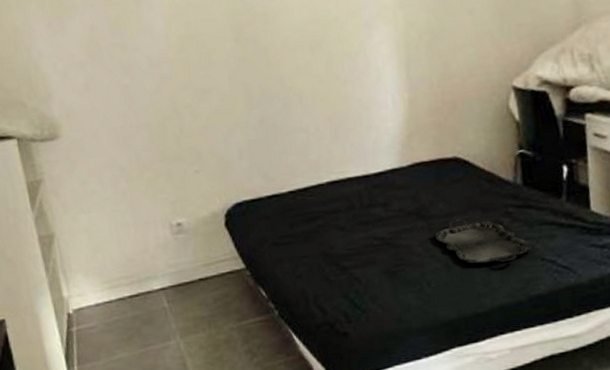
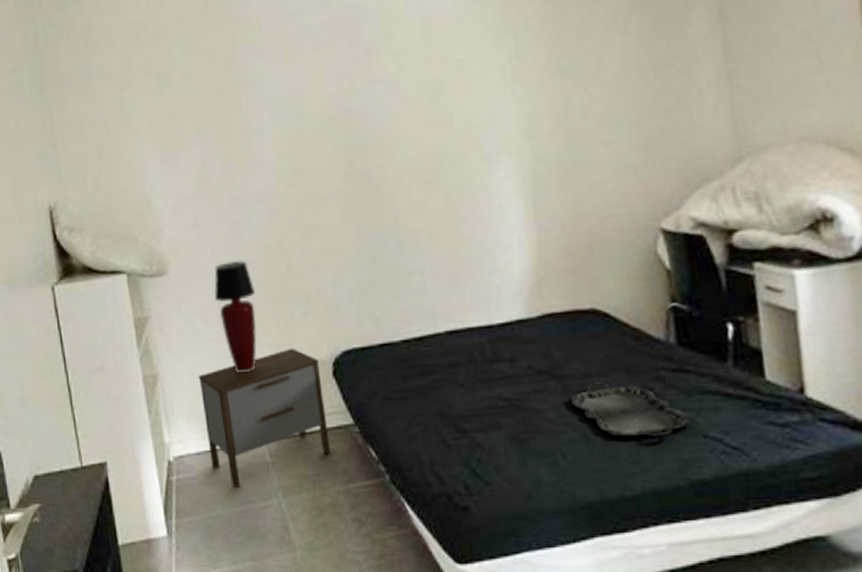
nightstand: none [94,203,224,334] -> present [198,348,331,489]
table lamp: none [107,122,152,229] -> present [214,260,257,373]

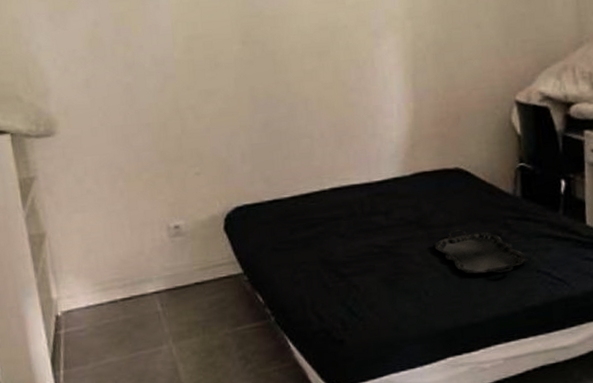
nightstand: present [198,348,331,489] -> none [88,205,220,338]
table lamp: present [214,260,257,373] -> none [106,121,150,230]

